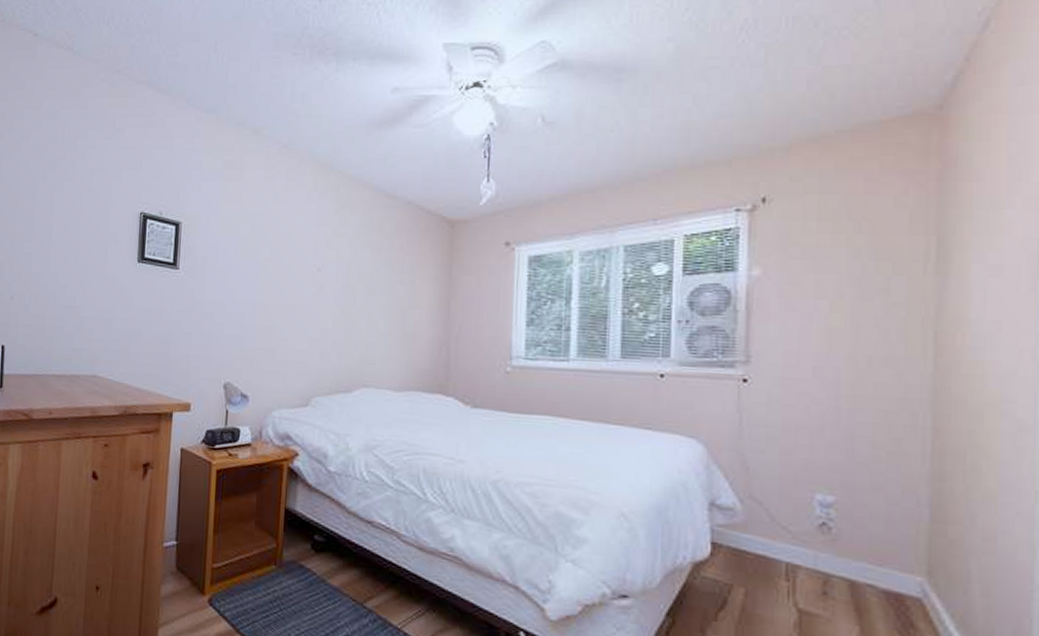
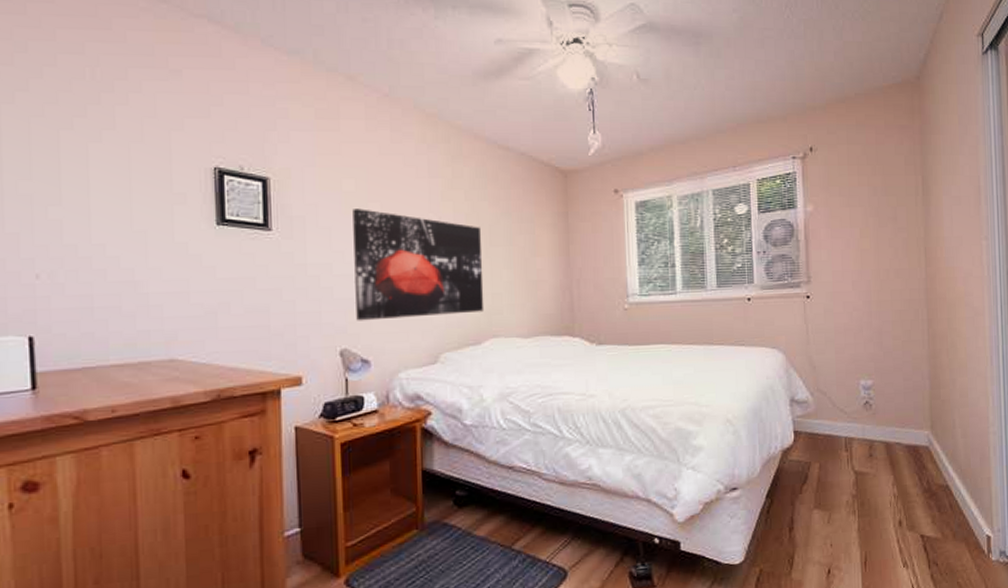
wall art: none [240,252,362,360] -> present [352,209,484,321]

